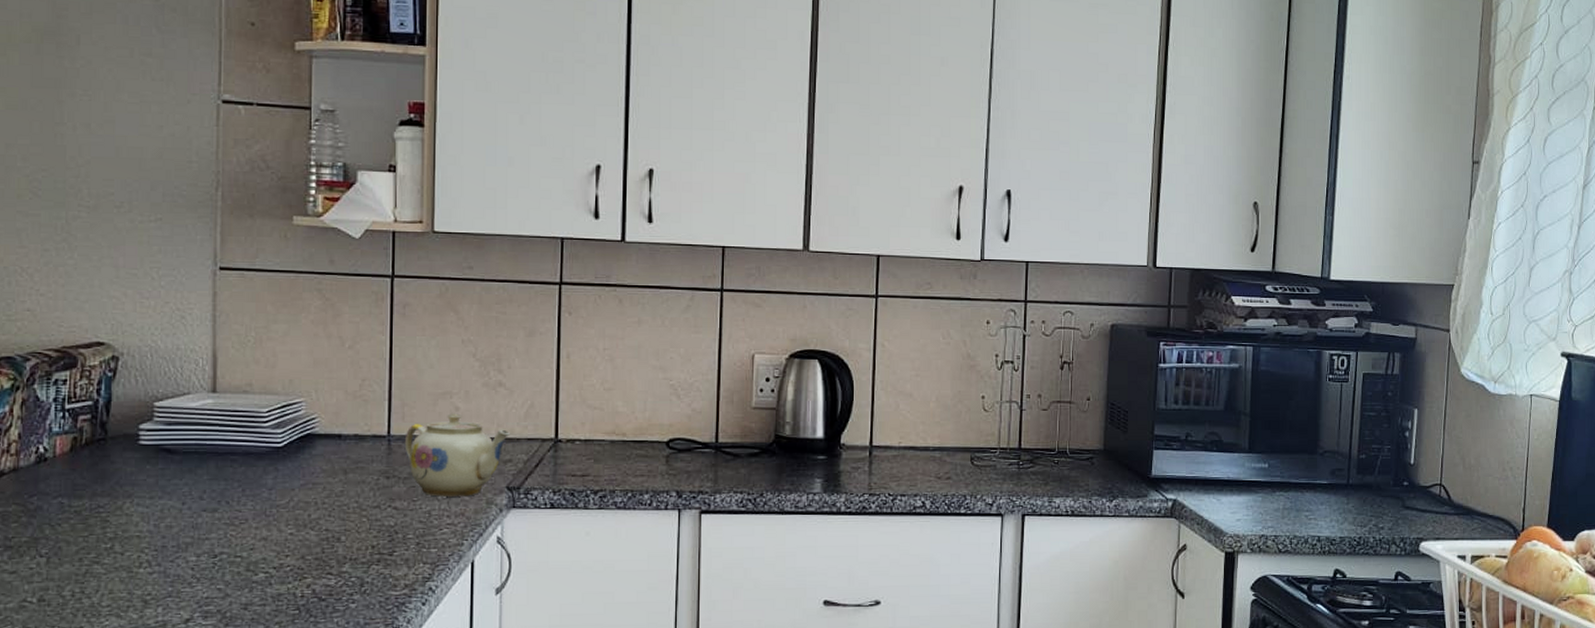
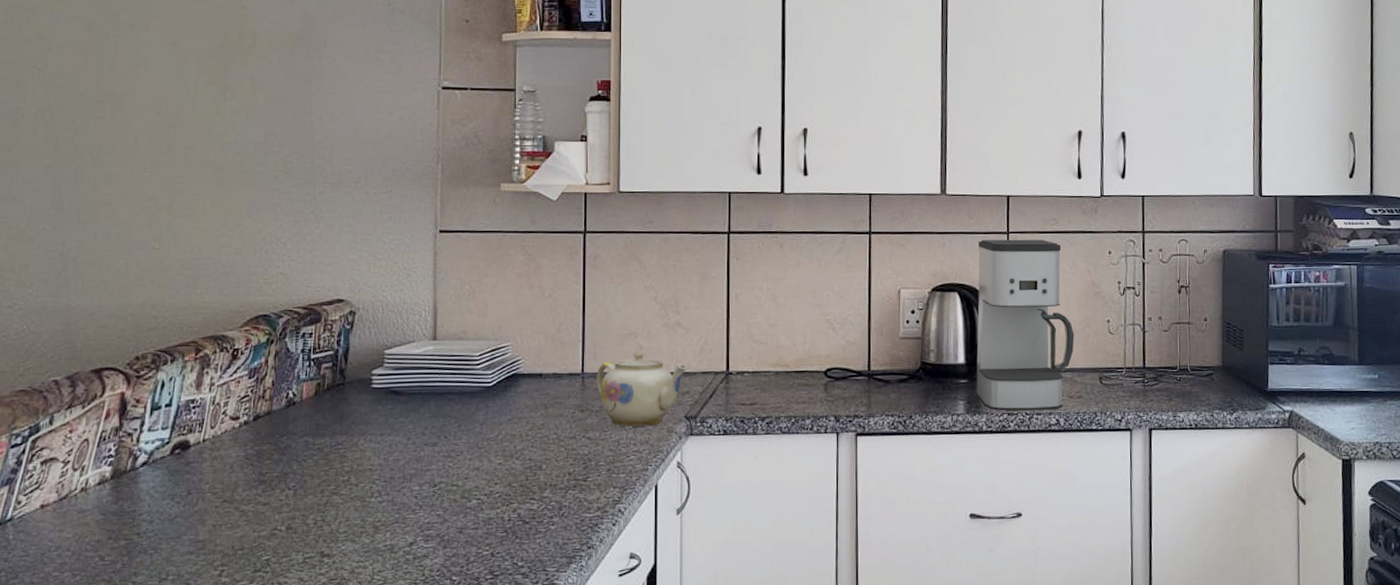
coffee maker: none [835,303,945,492] -> present [976,239,1075,411]

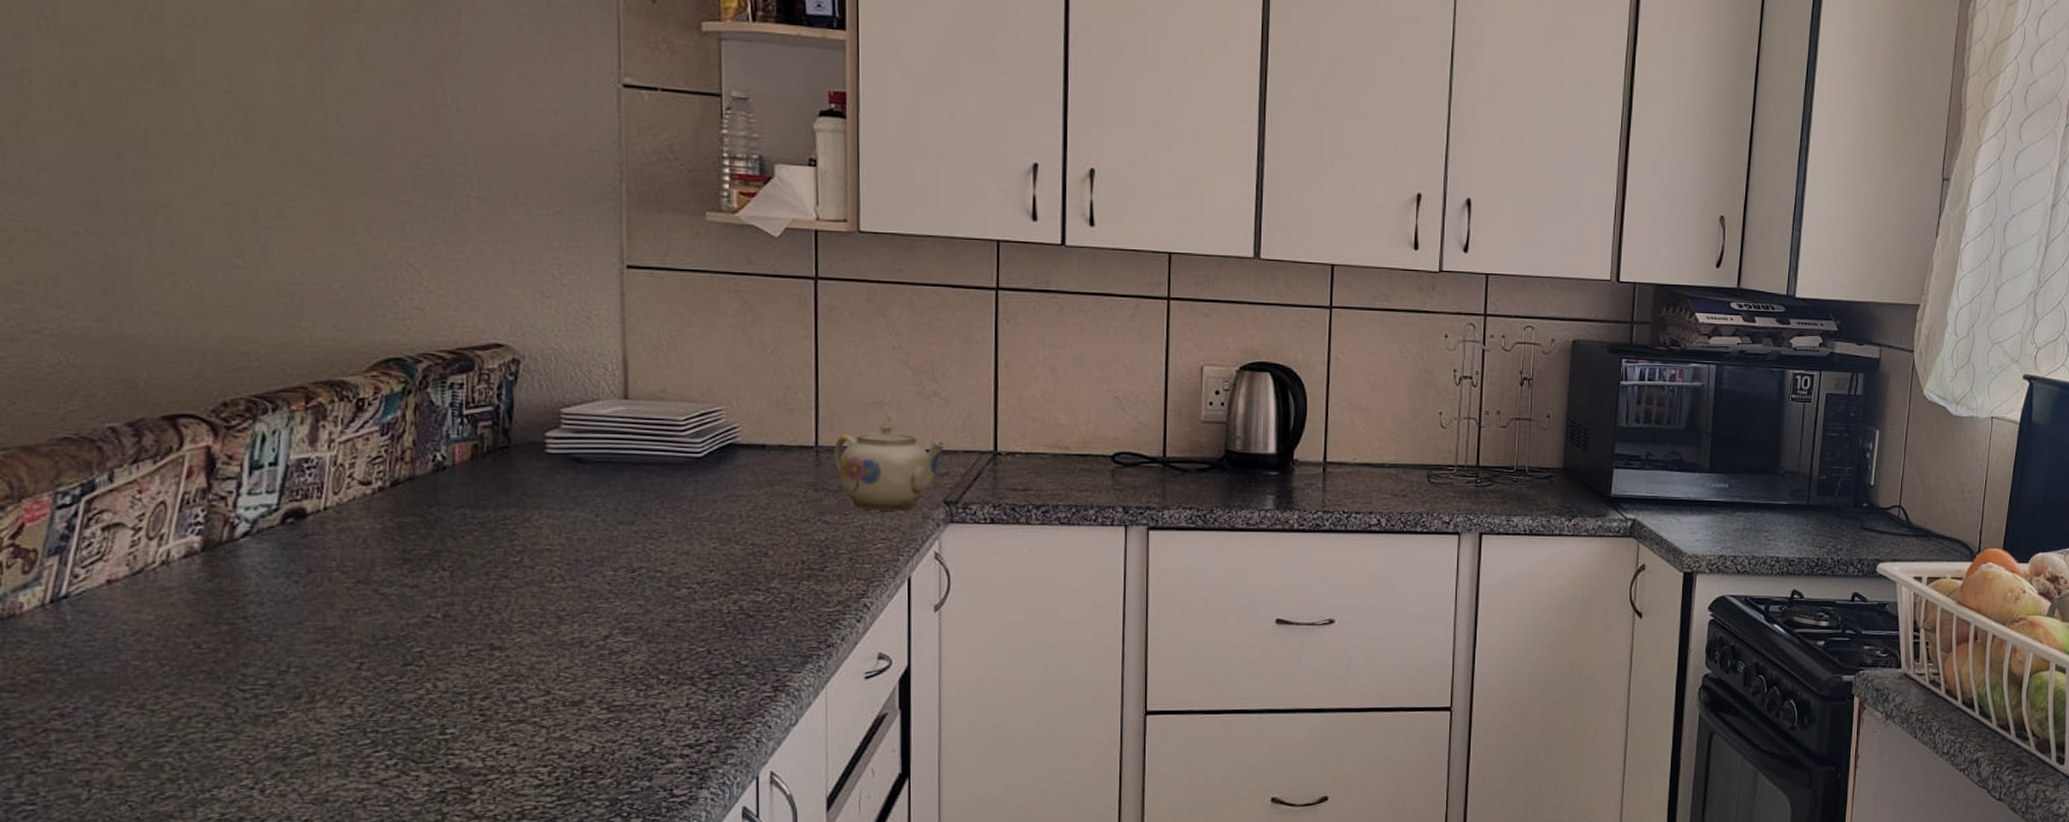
coffee maker: present [976,239,1075,411] -> none [1288,314,1402,509]

